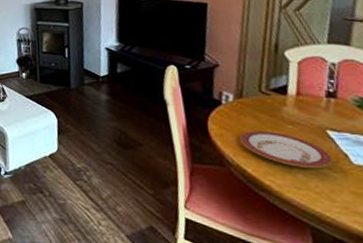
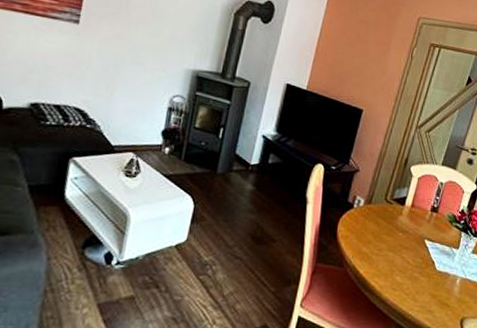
plate: present [239,131,333,169] -> none [360,235,424,273]

